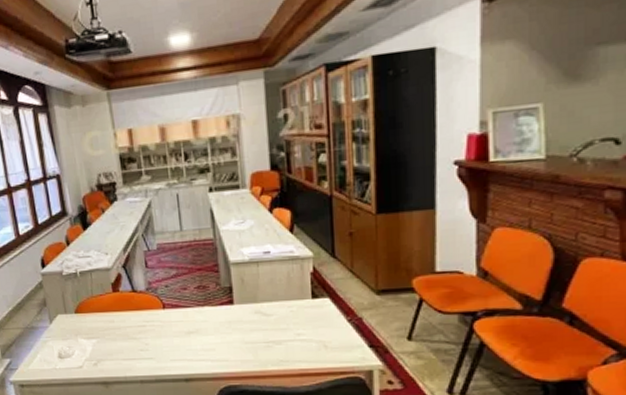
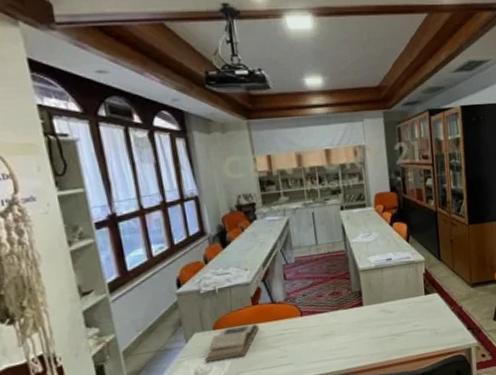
book: none [67,312,120,345] -> present [205,324,259,362]

